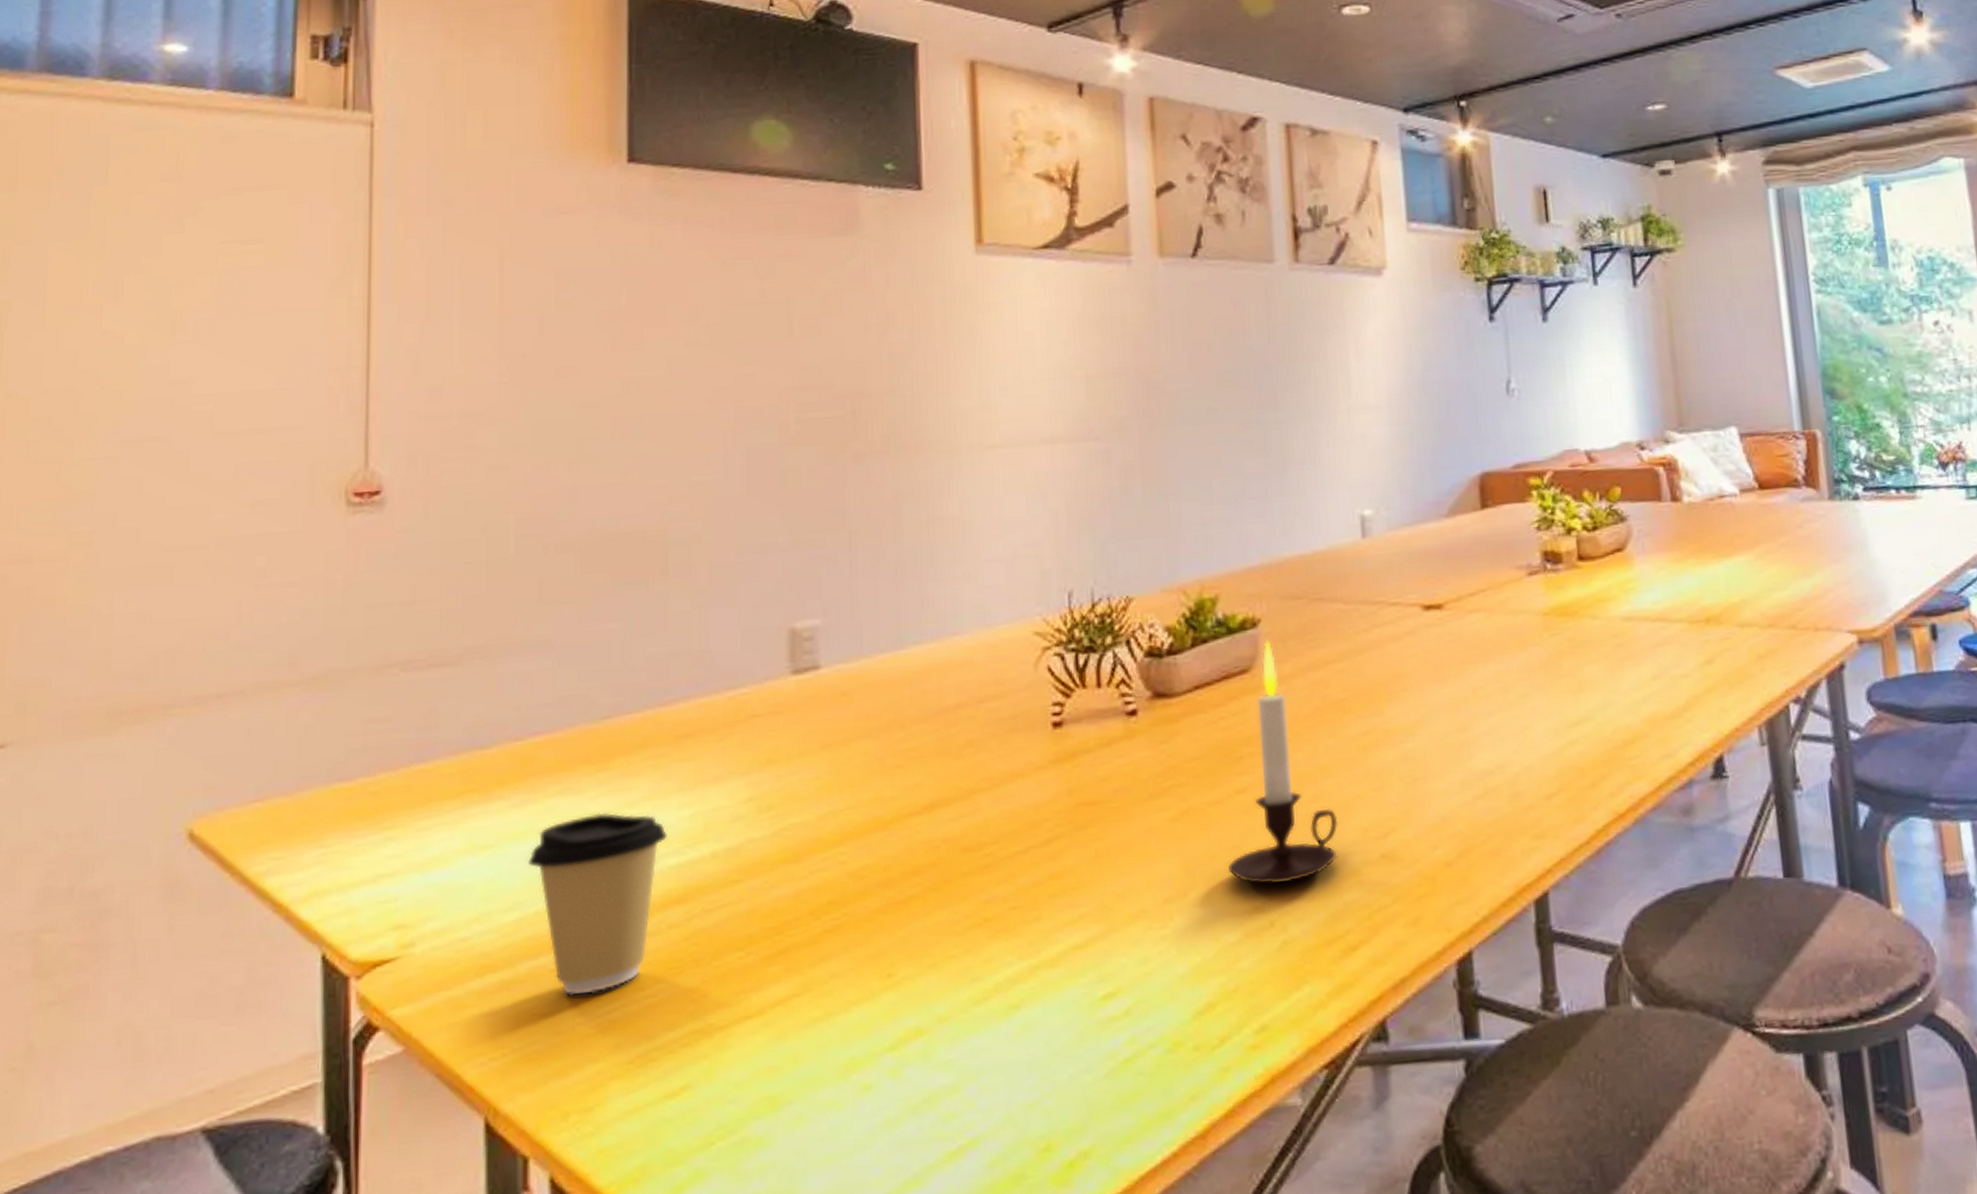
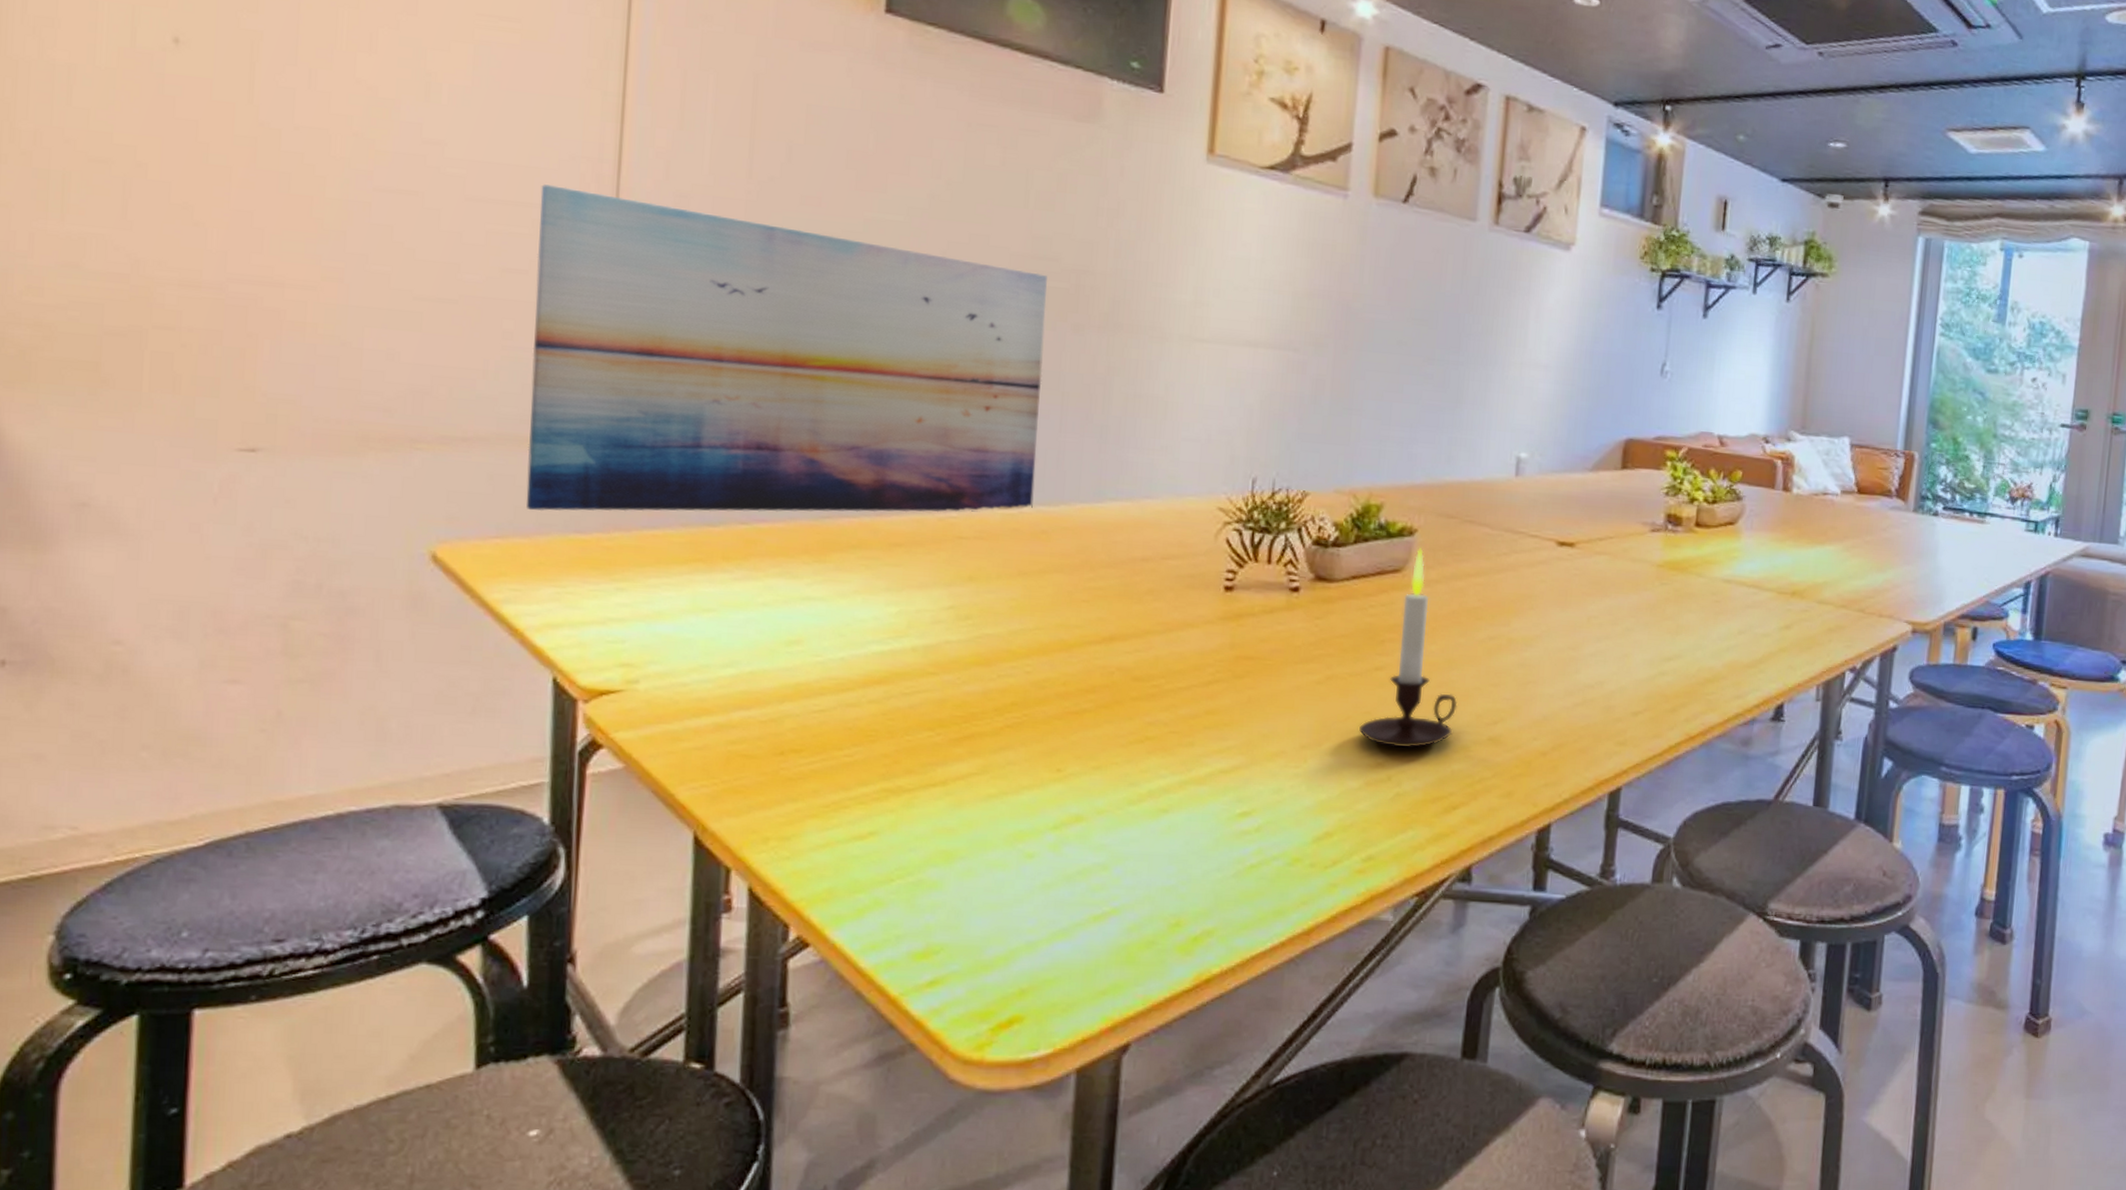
wall art: none [285,403,829,765] -> present [526,184,1047,513]
coffee cup: present [527,812,667,996] -> none [745,597,874,746]

